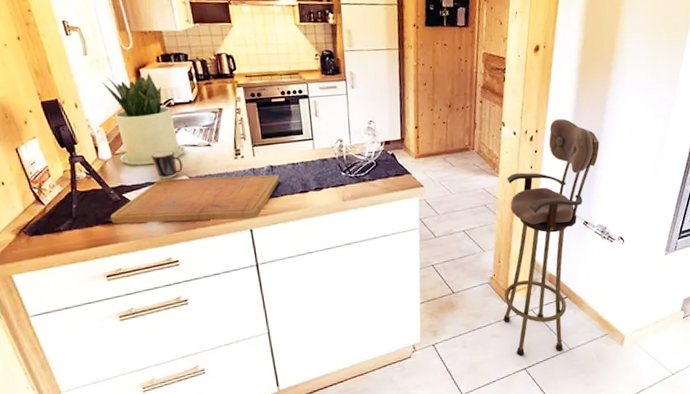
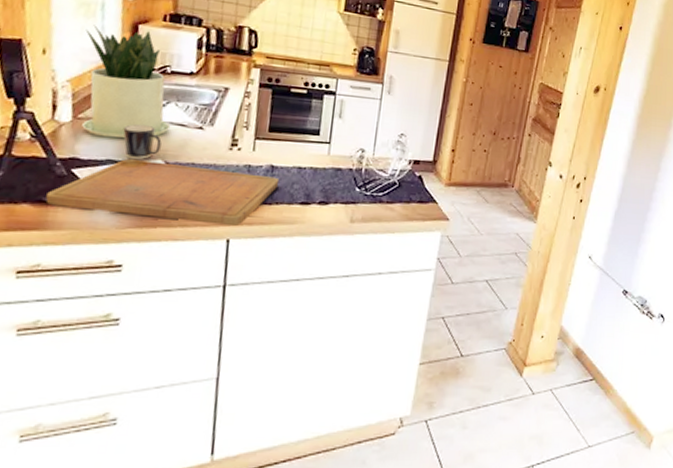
bar stool: present [503,118,600,356] -> none [516,168,650,448]

